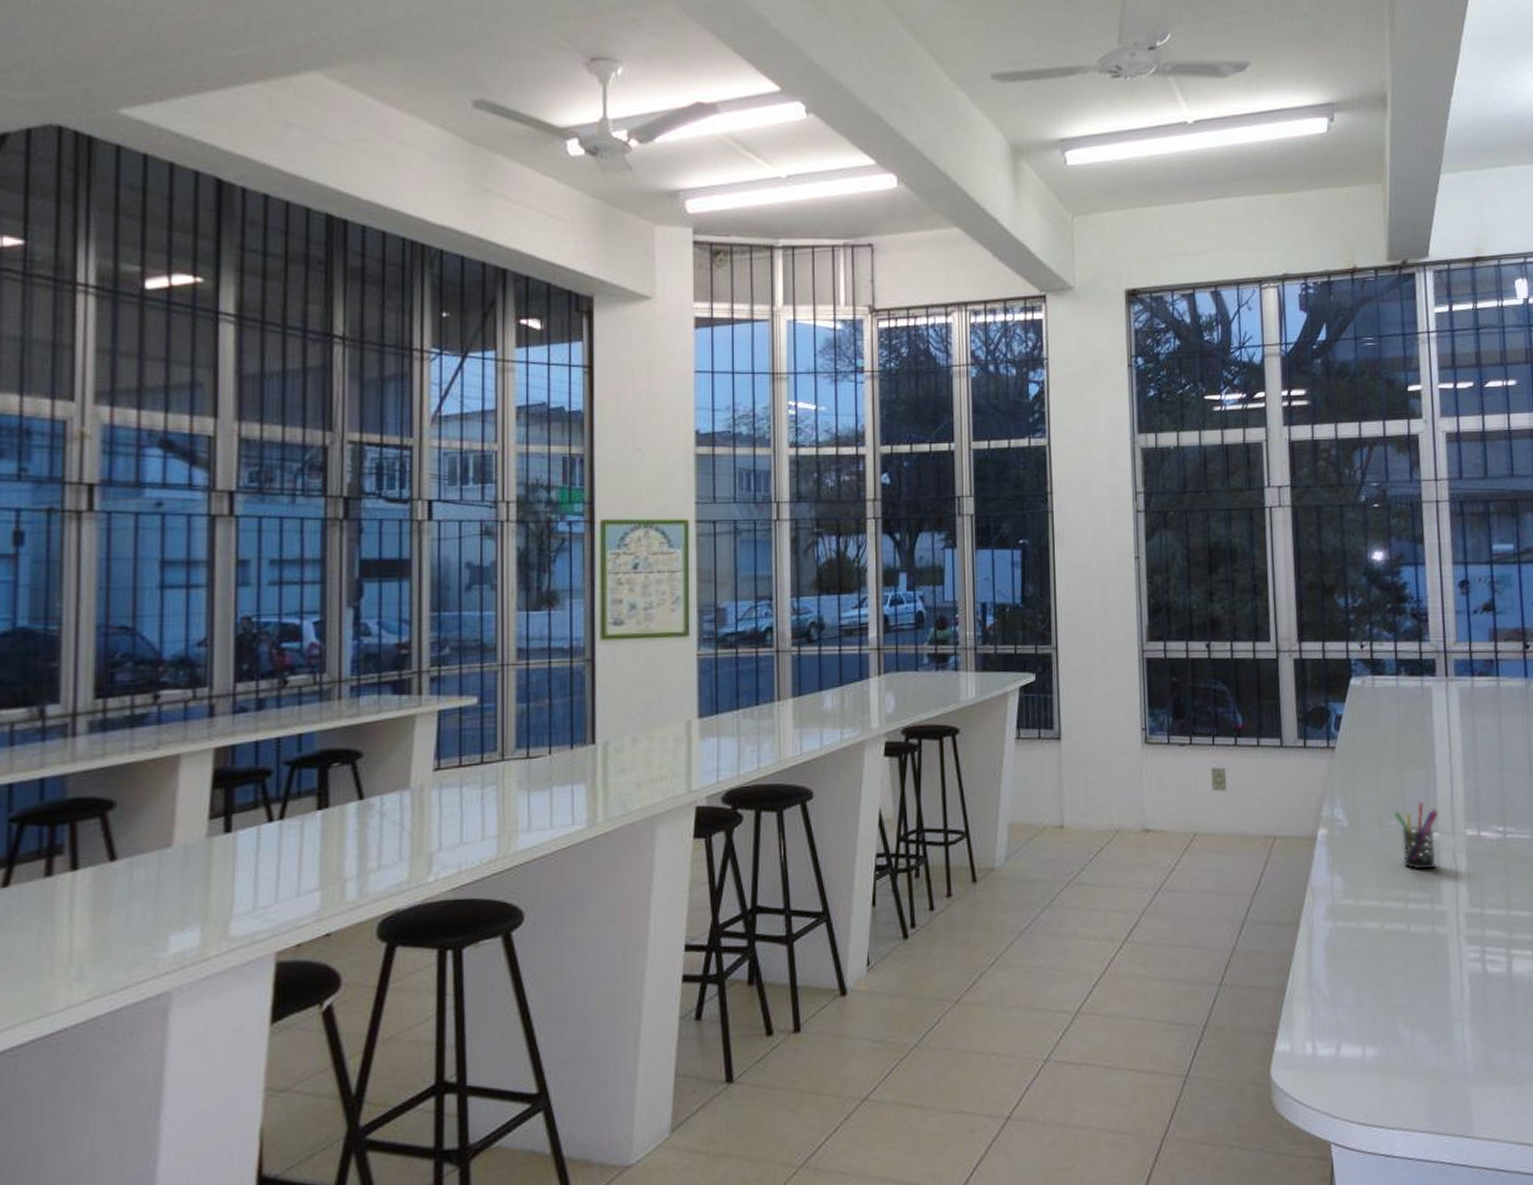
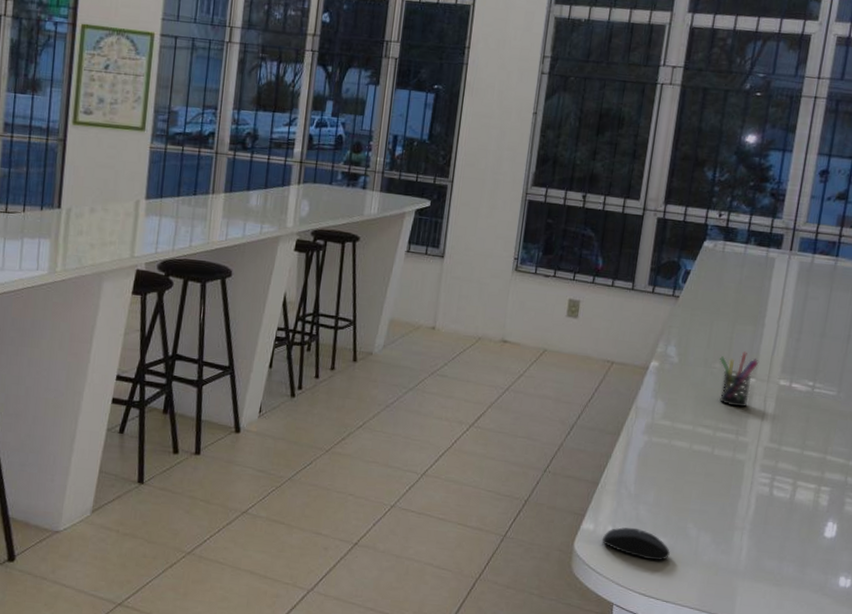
mouse: none [1302,1039,1384,1079] -> present [601,527,670,561]

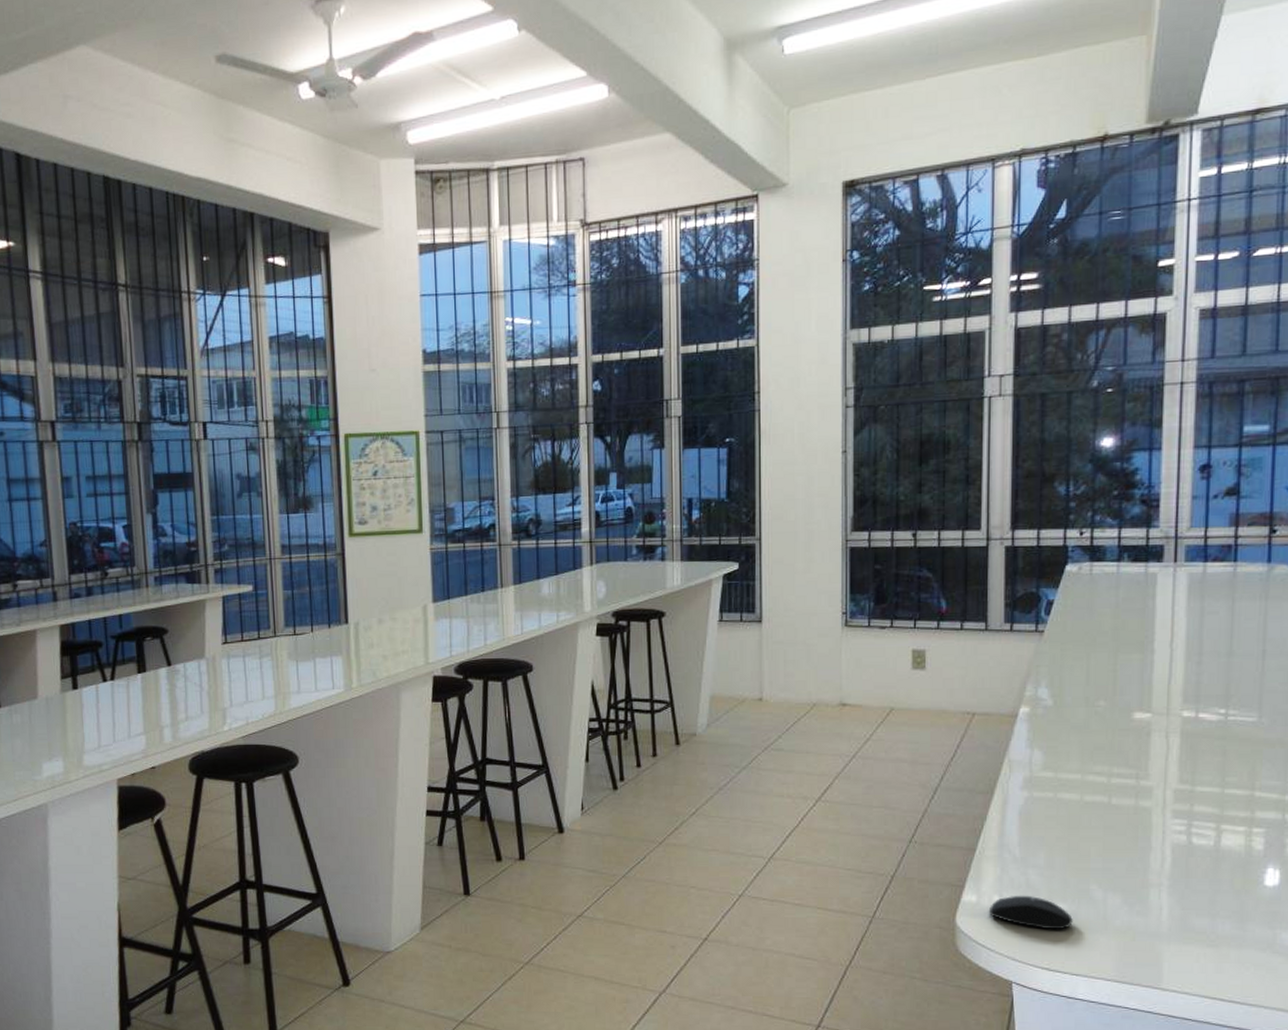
pen holder: present [719,351,759,408] -> none [1104,684,1154,748]

